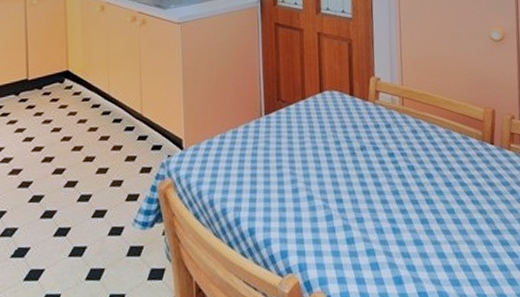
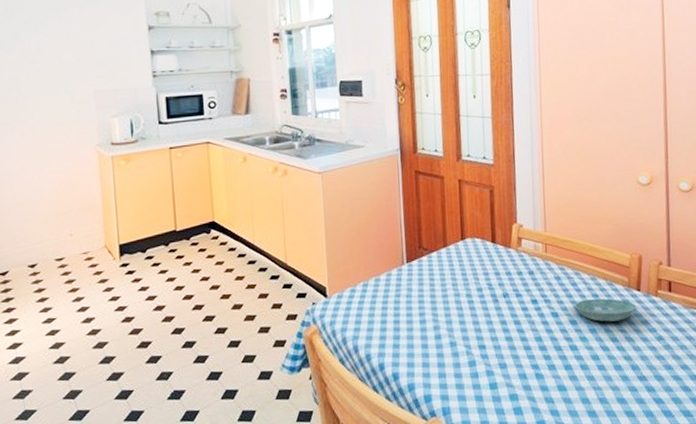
saucer: none [431,152,491,176] -> present [575,298,637,322]

